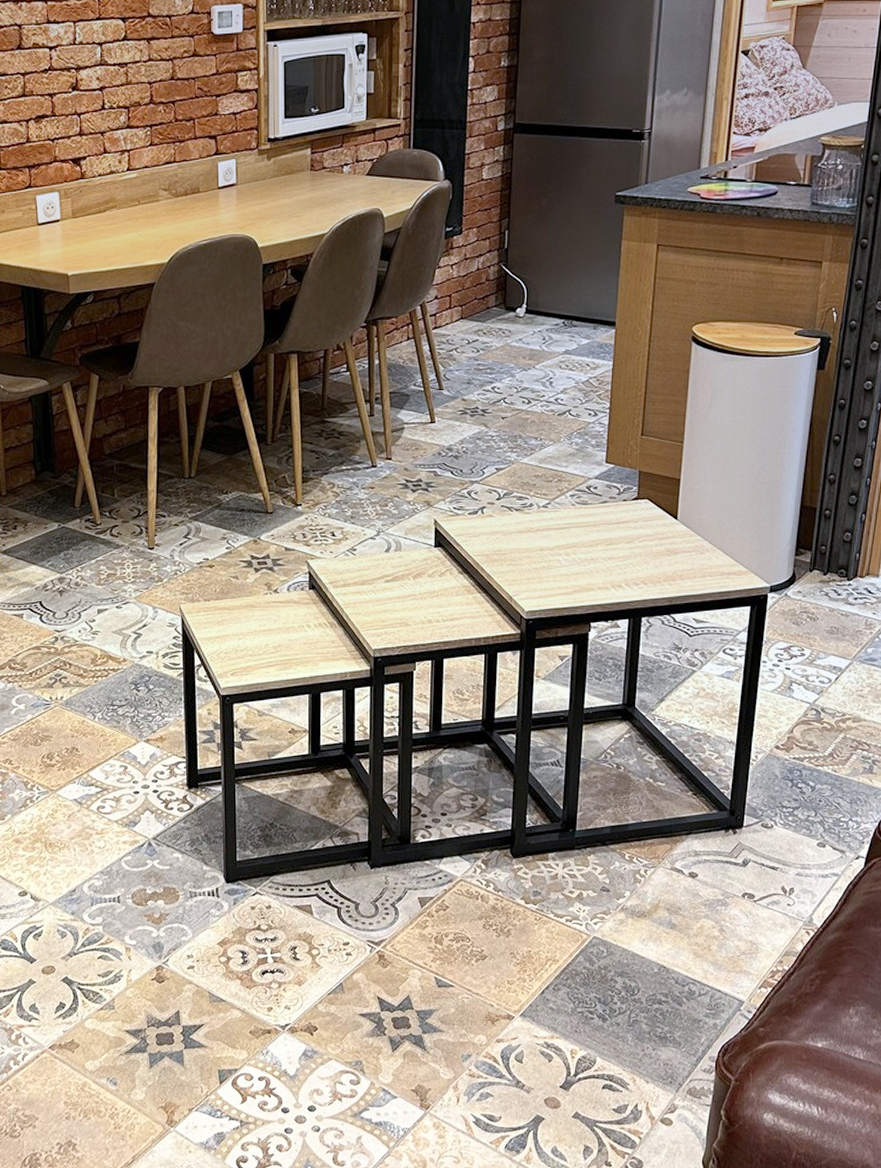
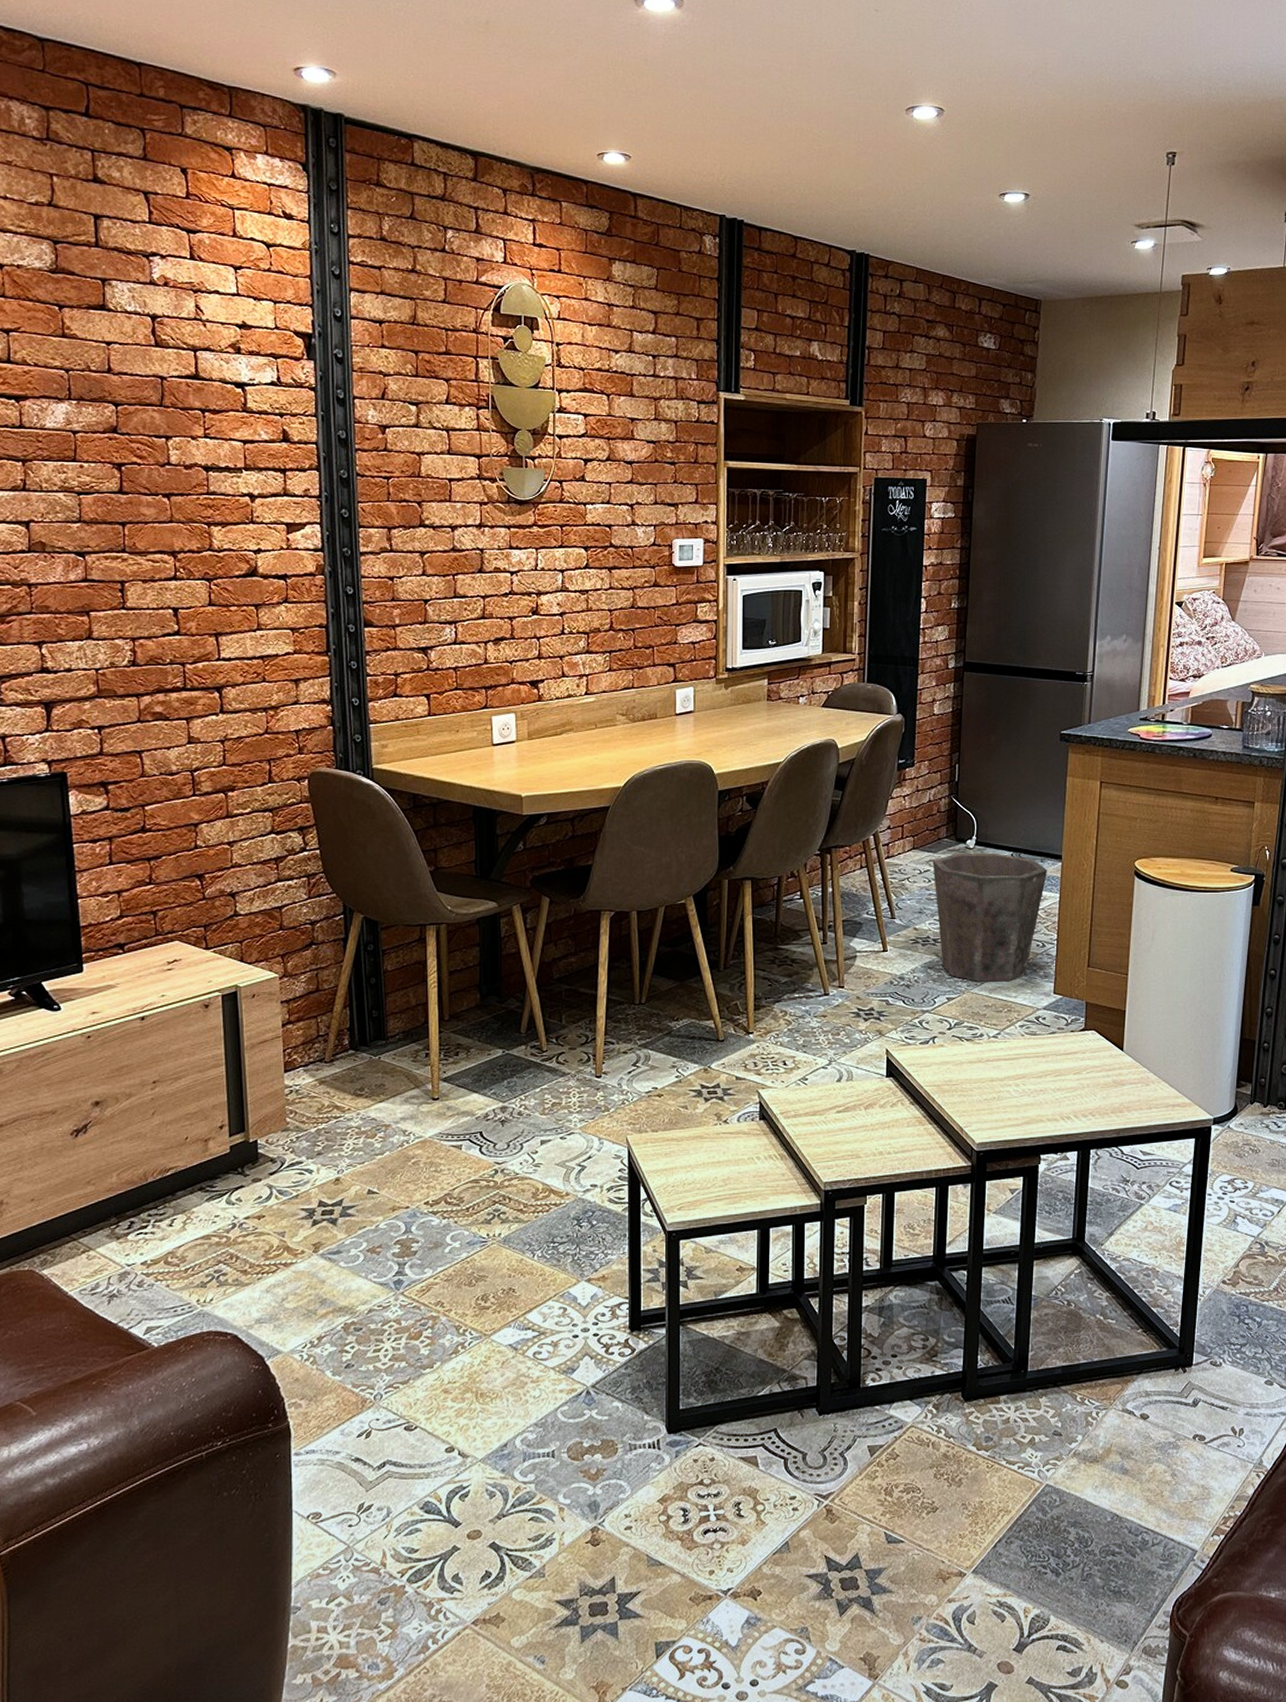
waste bin: none [481,322,601,452] -> present [932,854,1048,982]

